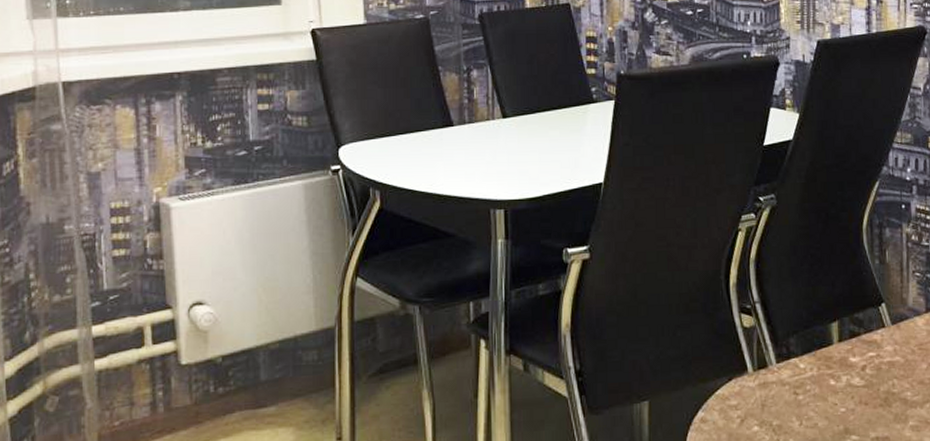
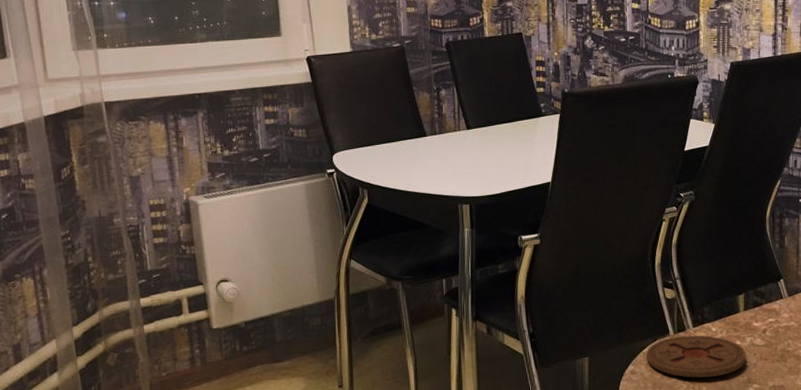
coaster: none [719,373,843,428] -> present [646,335,747,378]

